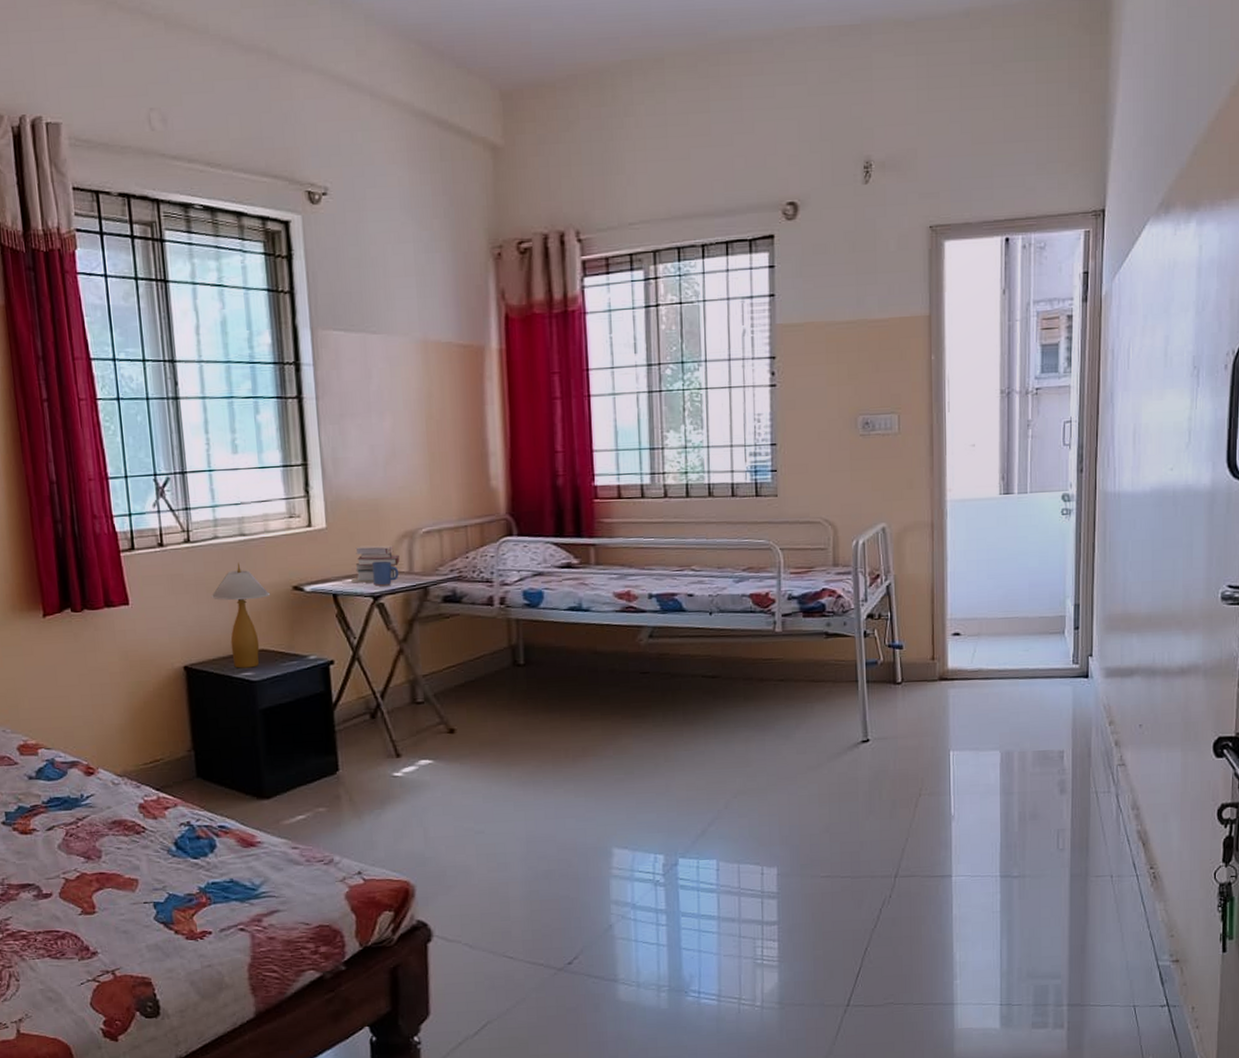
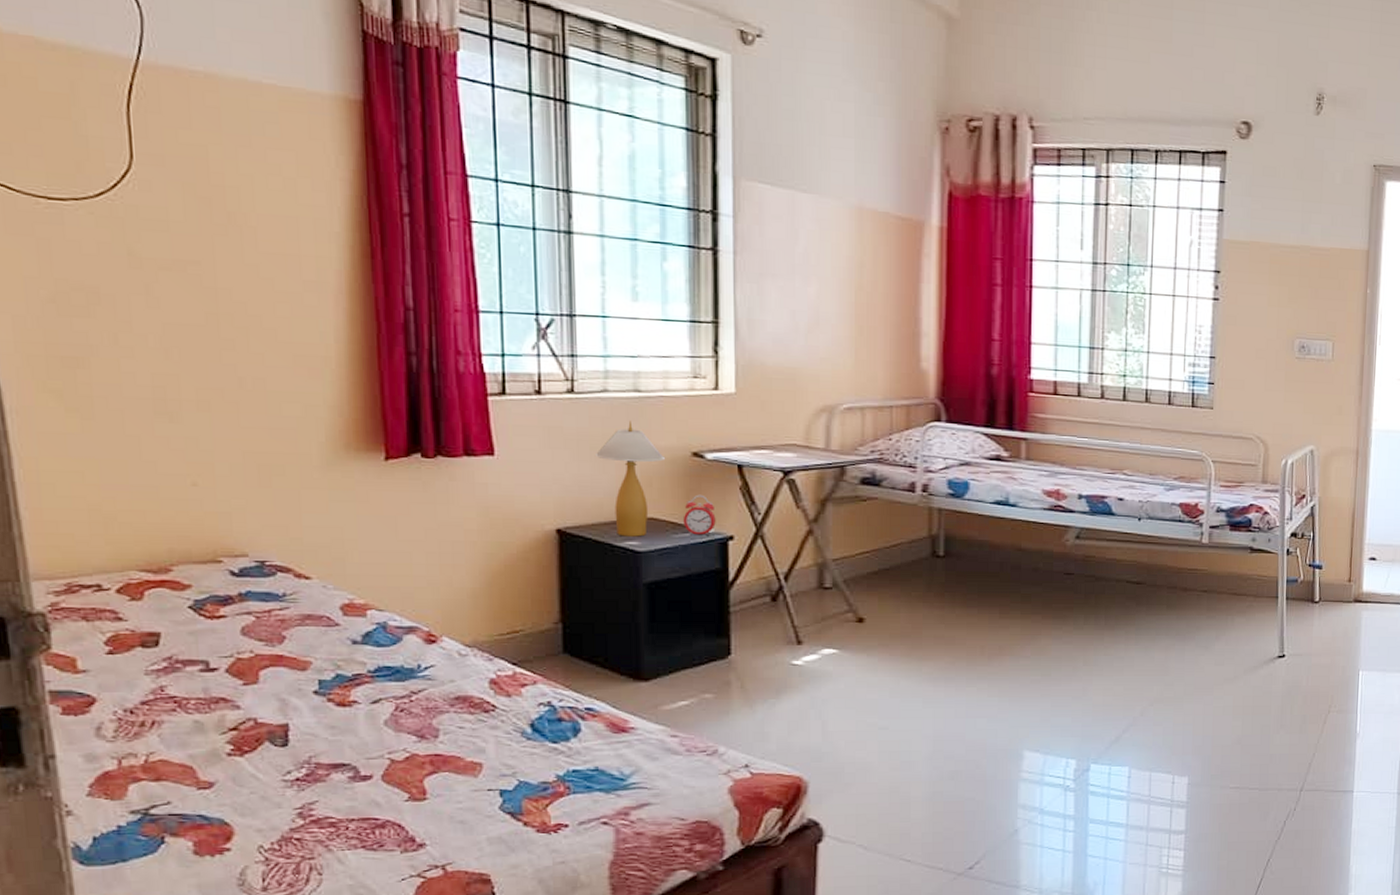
alarm clock: none [289,624,318,664] -> present [682,494,716,538]
books: present [351,545,400,583] -> none [760,416,816,456]
mug: present [372,560,399,586] -> none [785,434,814,461]

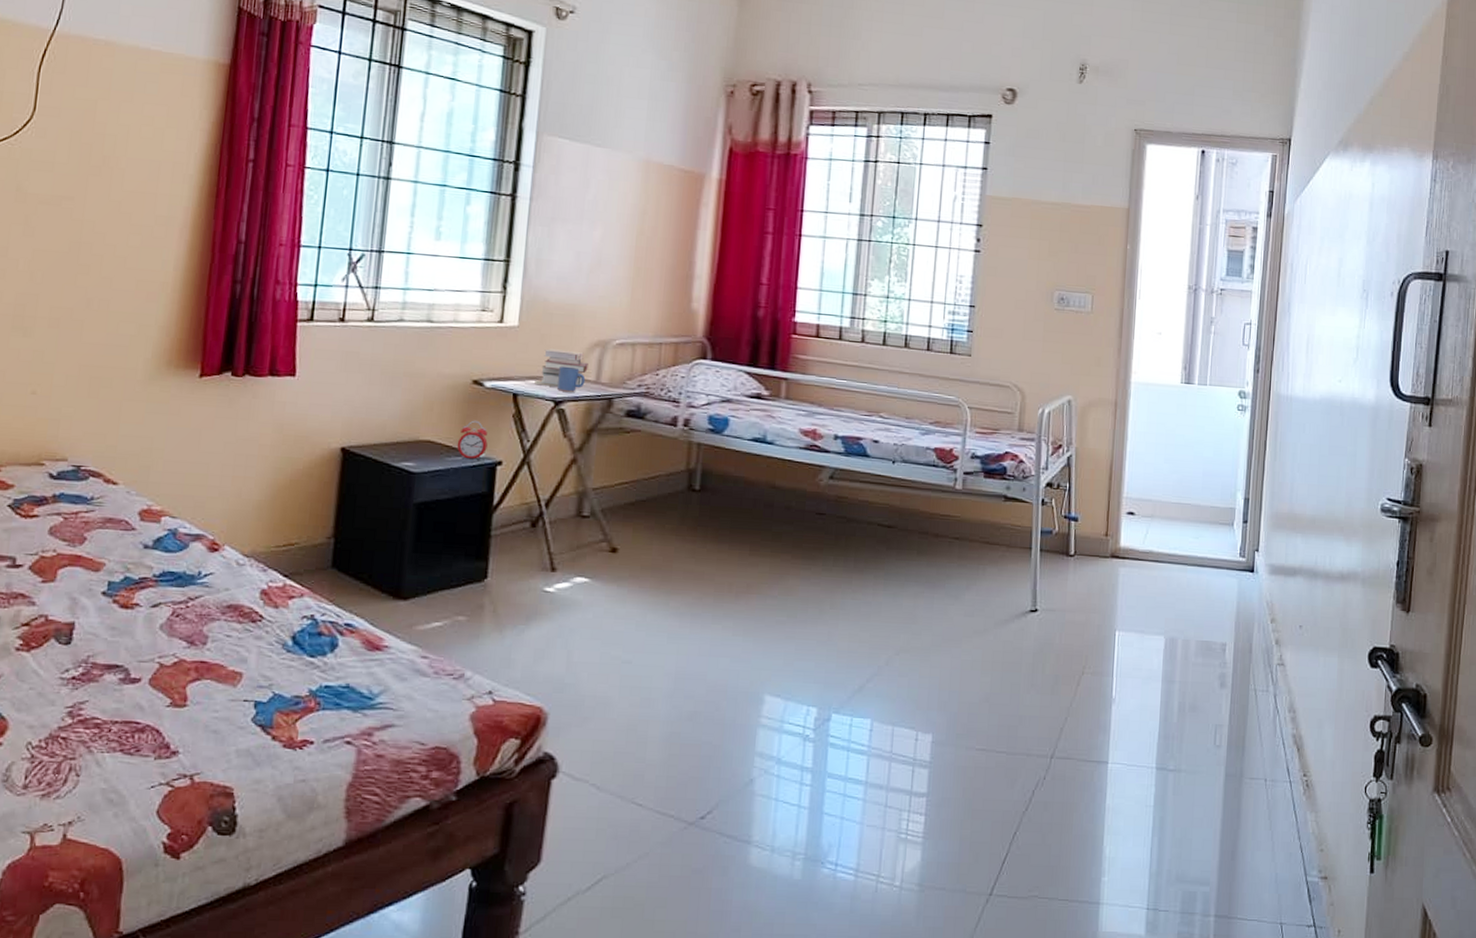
table lamp: present [594,420,666,537] -> none [384,348,448,458]
books: none [760,416,816,456] -> present [535,349,588,387]
mug: none [785,434,814,461] -> present [557,366,586,392]

